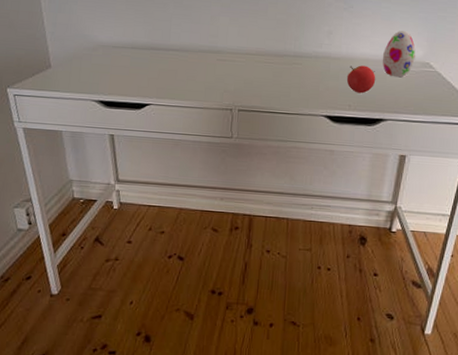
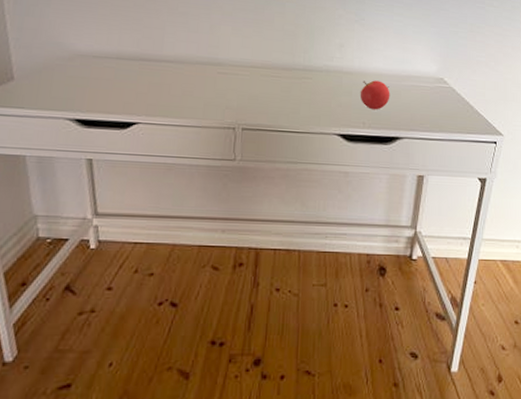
decorative egg: present [382,31,416,77] -> none [396,45,429,93]

